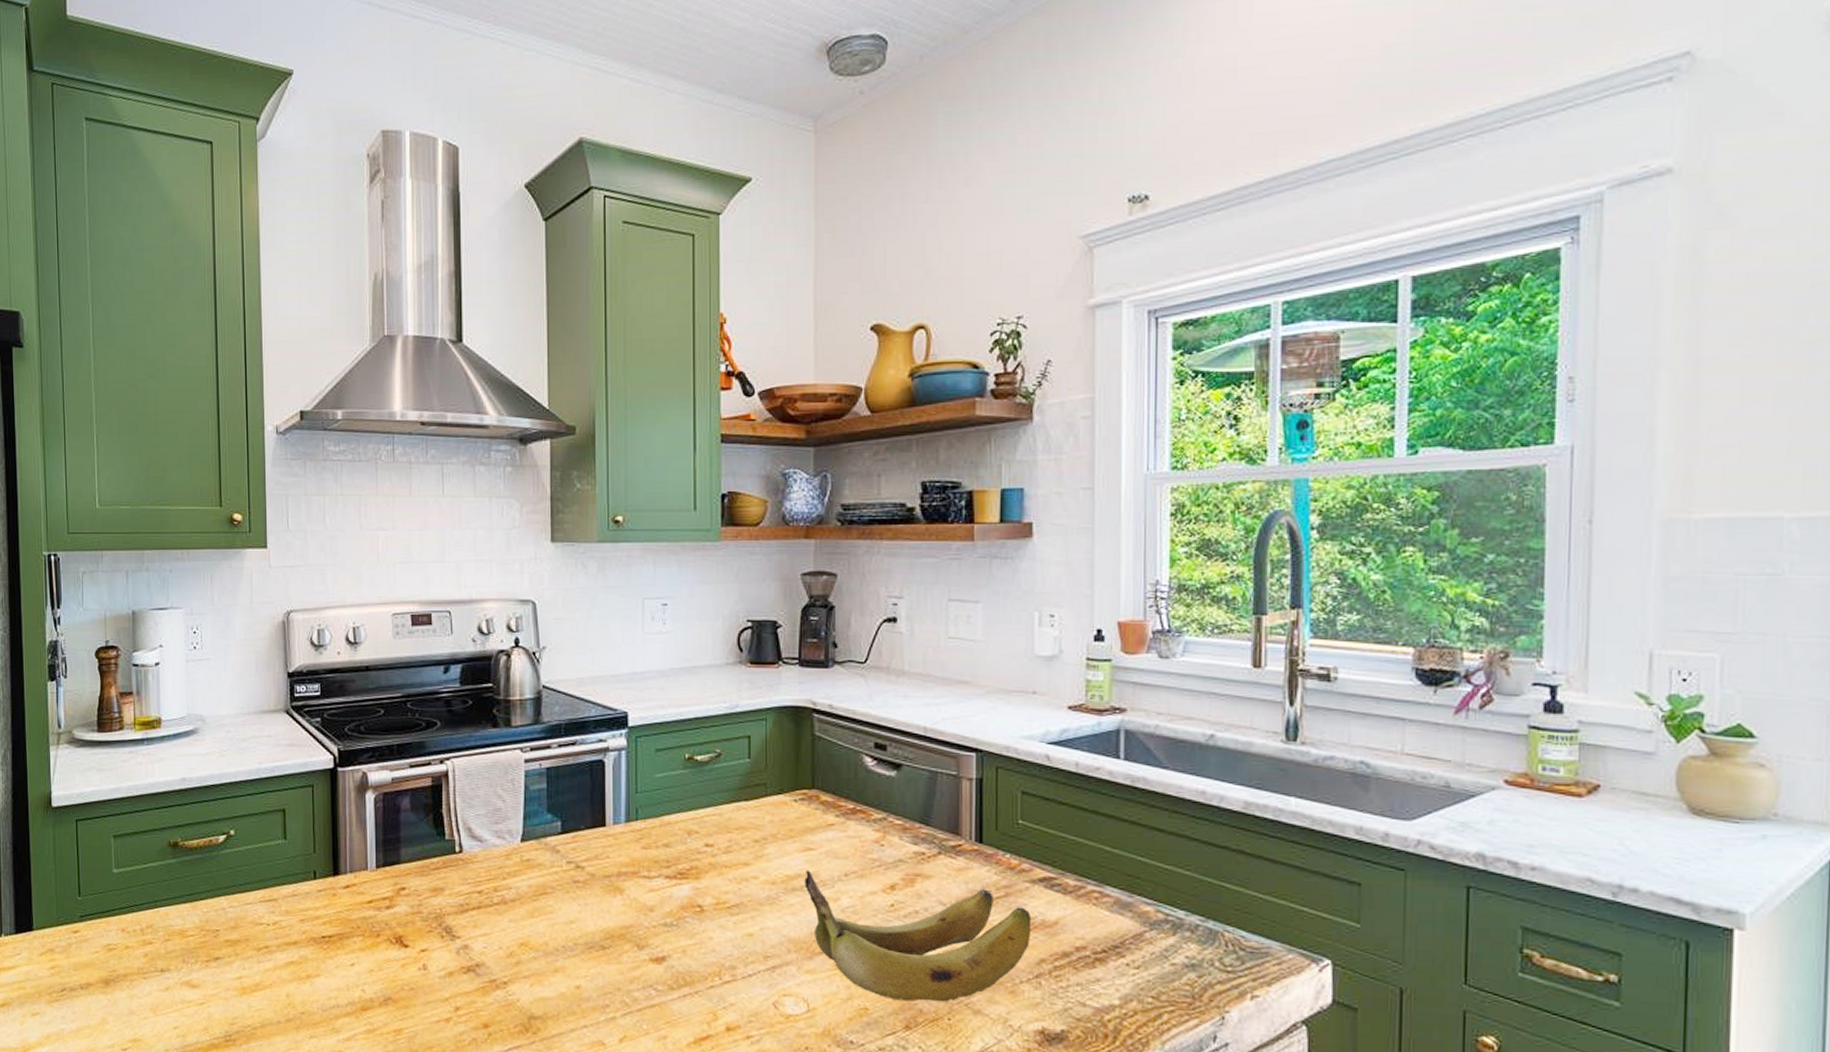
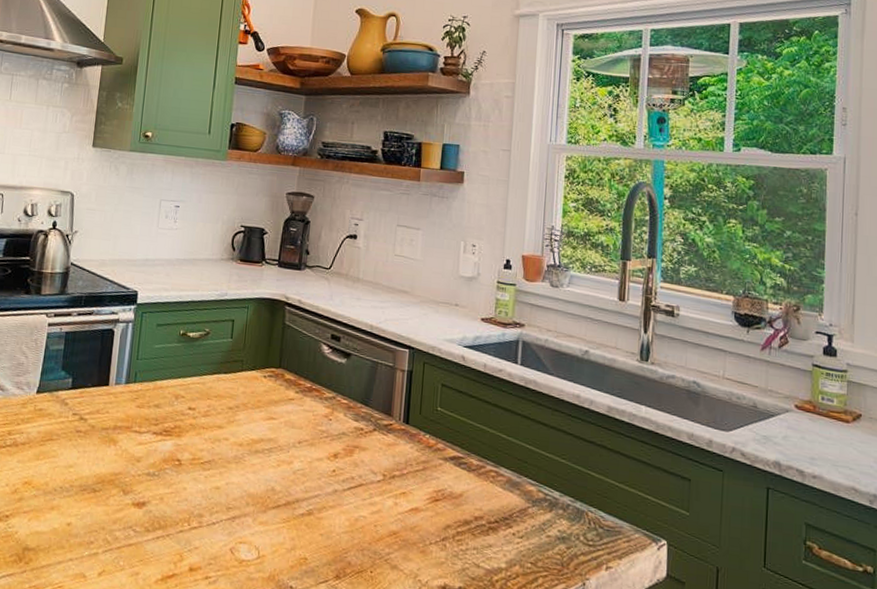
banana: present [804,870,1032,1002] -> none [265,436,443,557]

